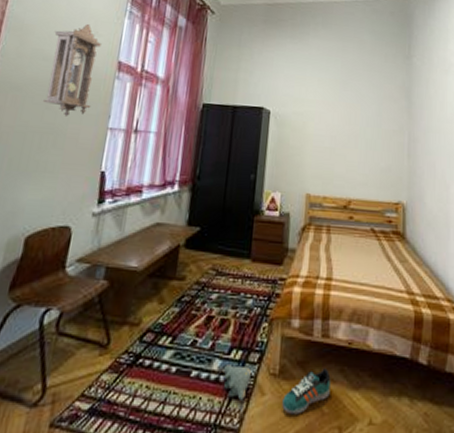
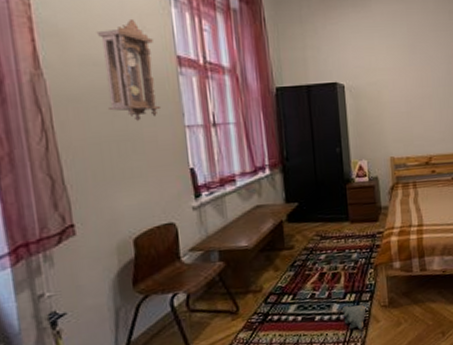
sneaker: present [282,368,331,415] -> none [395,293,432,331]

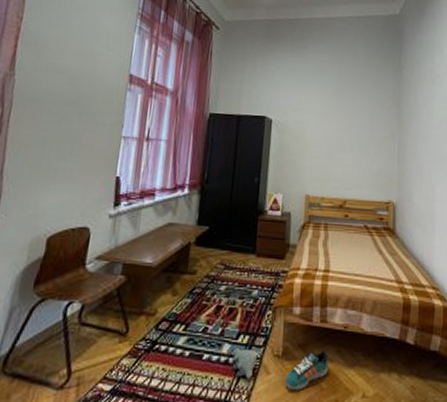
pendulum clock: present [96,18,162,121] -> none [60,38,113,126]
sneaker: none [395,293,432,331] -> present [285,349,329,390]

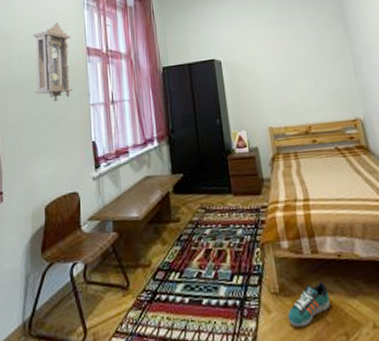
pendulum clock: none [60,38,113,126] -> present [32,22,73,102]
plush toy: present [233,348,258,379] -> none [230,289,256,320]

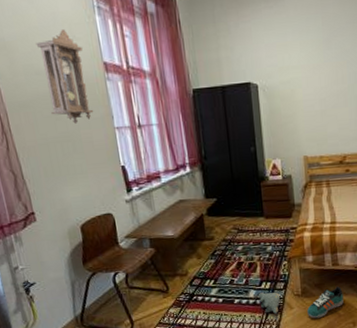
plush toy: none [230,289,256,320] -> present [259,292,281,314]

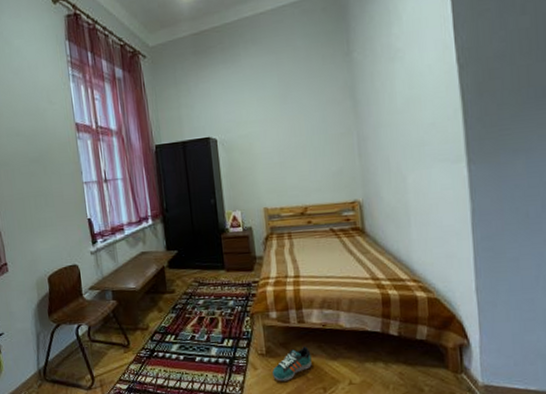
pendulum clock: present [35,28,94,124] -> none [18,95,65,179]
plush toy: present [259,292,281,314] -> none [221,350,244,375]

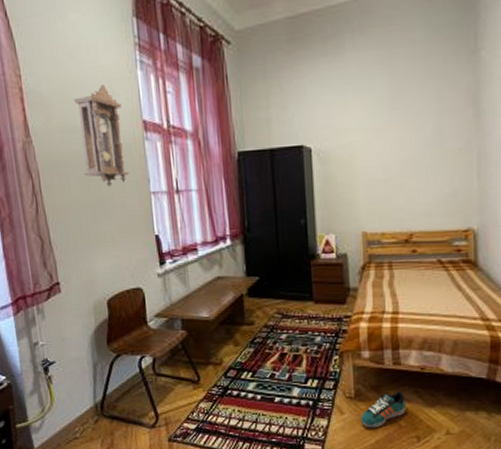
pendulum clock: none [18,95,65,179] -> present [73,84,130,186]

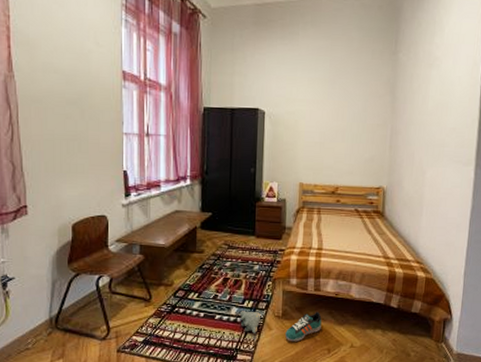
pendulum clock: present [73,84,130,186] -> none [59,34,105,124]
plush toy: none [304,391,330,418] -> present [240,311,262,333]

